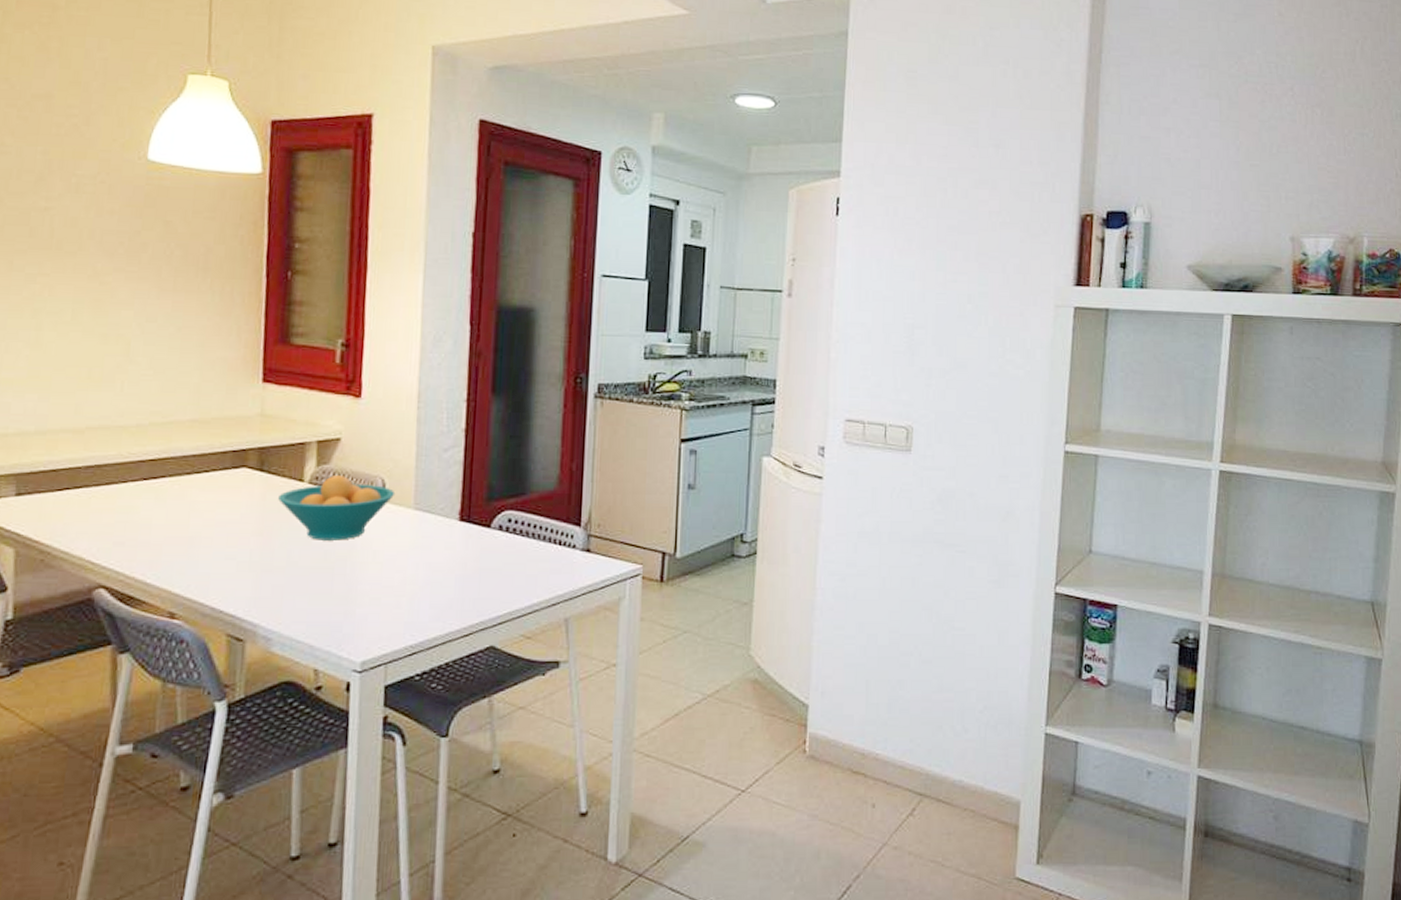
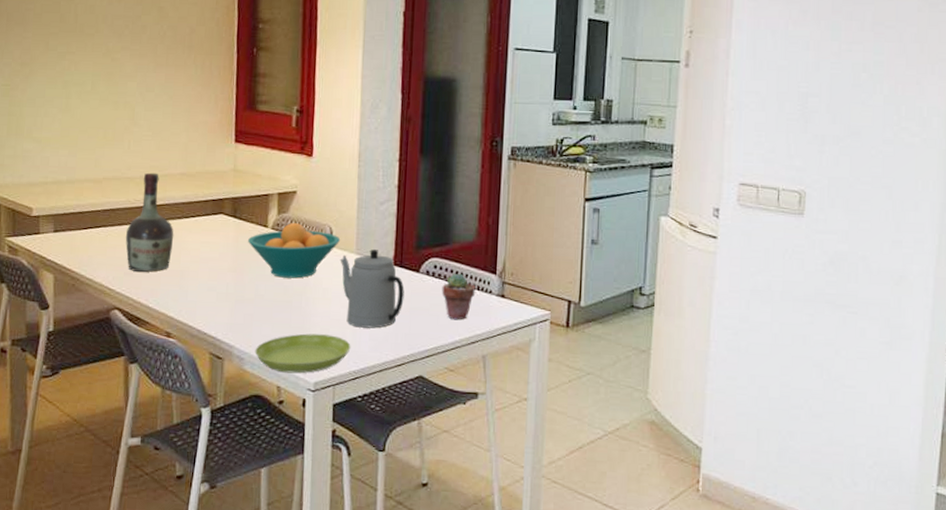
cognac bottle: none [115,419,182,540] -> present [125,172,174,272]
saucer: none [285,605,407,653] -> present [255,333,351,374]
teapot: none [394,503,473,595] -> present [340,249,405,329]
potted succulent: none [517,526,557,580] -> present [442,273,476,320]

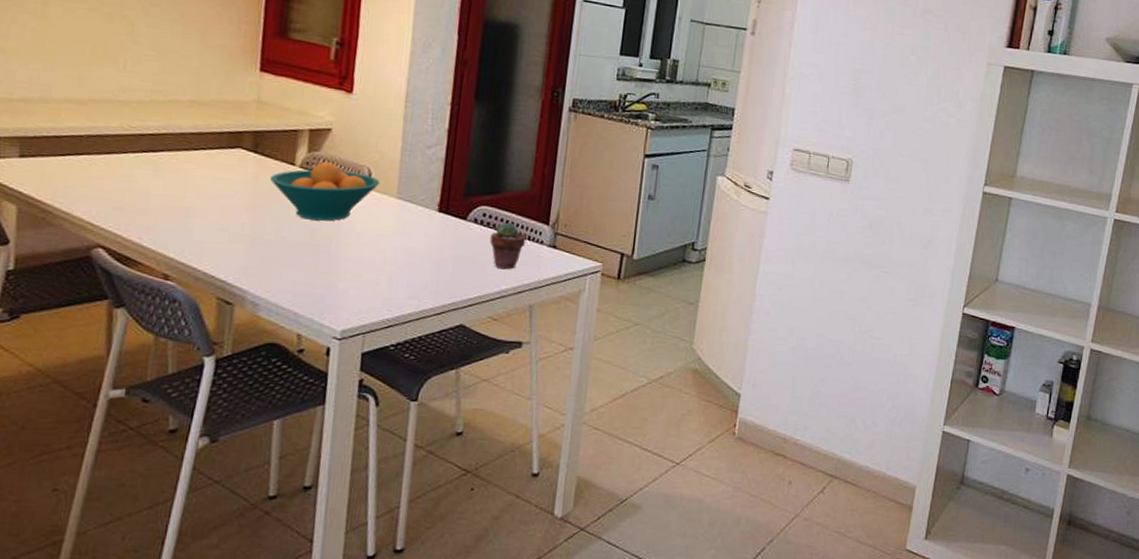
cognac bottle: present [125,172,174,272] -> none [115,97,179,208]
saucer: present [255,333,351,374] -> none [272,279,386,321]
teapot: present [340,249,405,329] -> none [378,194,449,276]

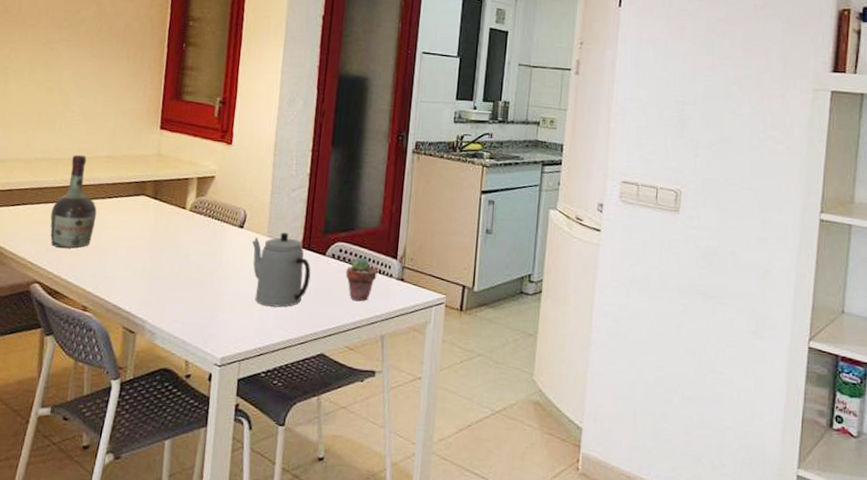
cognac bottle: none [115,97,179,208] -> present [50,154,97,248]
fruit bowl: present [270,161,380,221] -> none [166,205,254,258]
teapot: none [378,194,449,276] -> present [252,233,311,308]

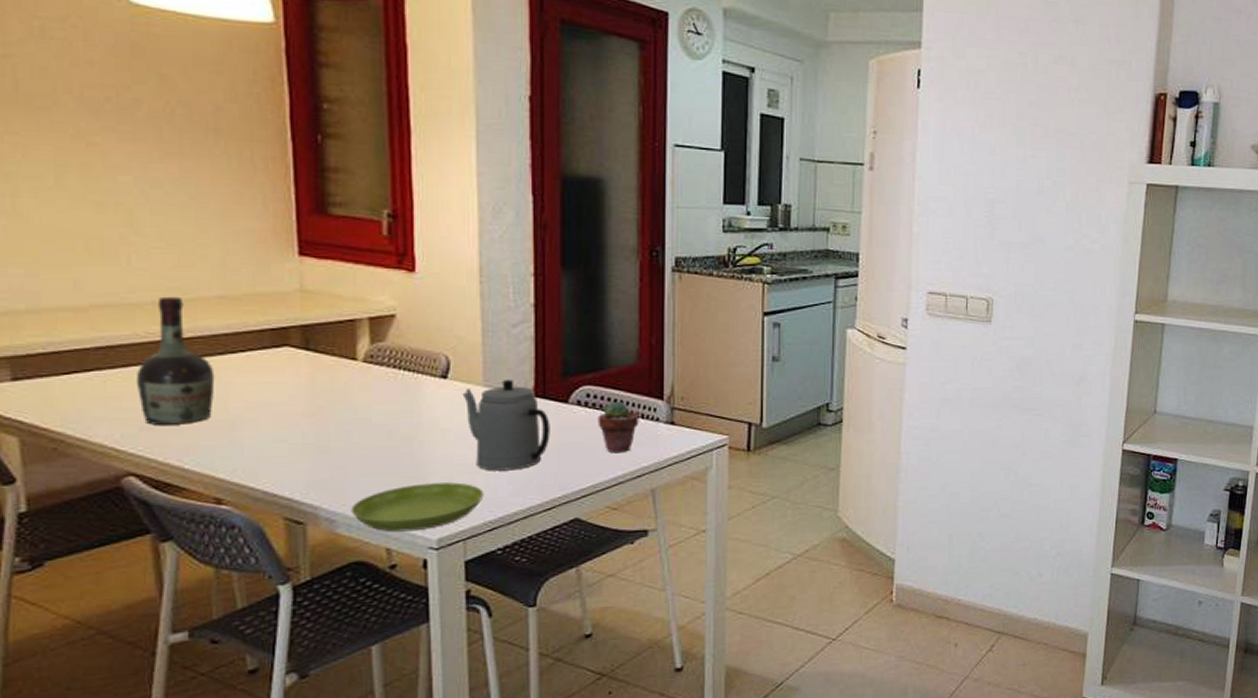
saucer: none [166,310,258,349] -> present [351,482,484,532]

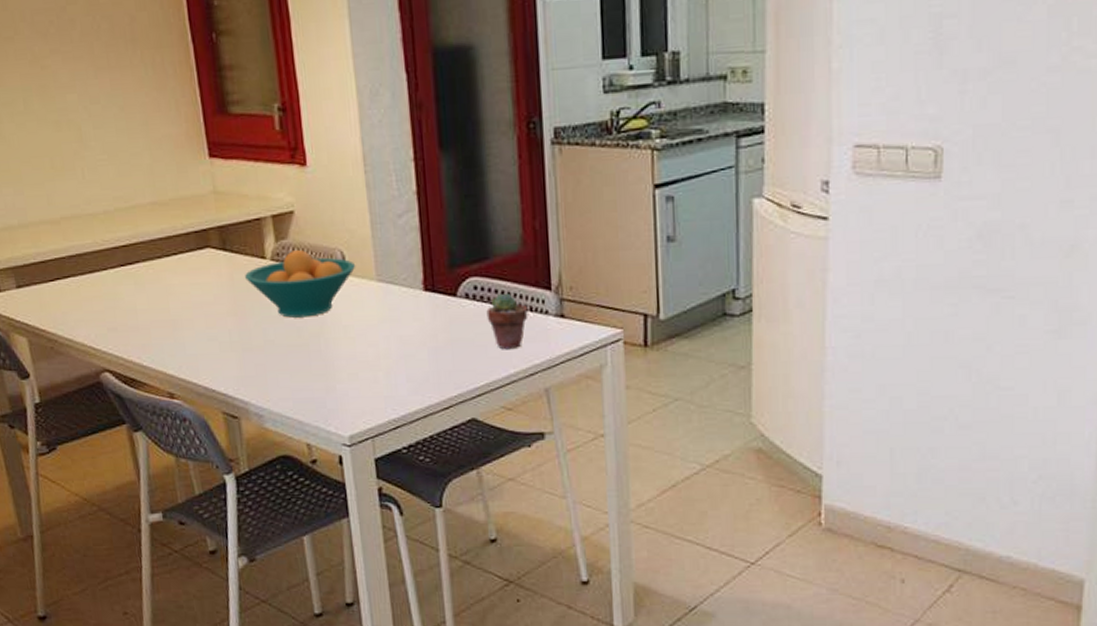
cognac bottle: present [135,296,215,425] -> none [100,205,158,326]
fruit bowl: none [330,352,462,420] -> present [245,249,356,318]
saucer: present [351,482,484,532] -> none [274,380,387,428]
teapot: present [462,380,550,471] -> none [358,273,443,369]

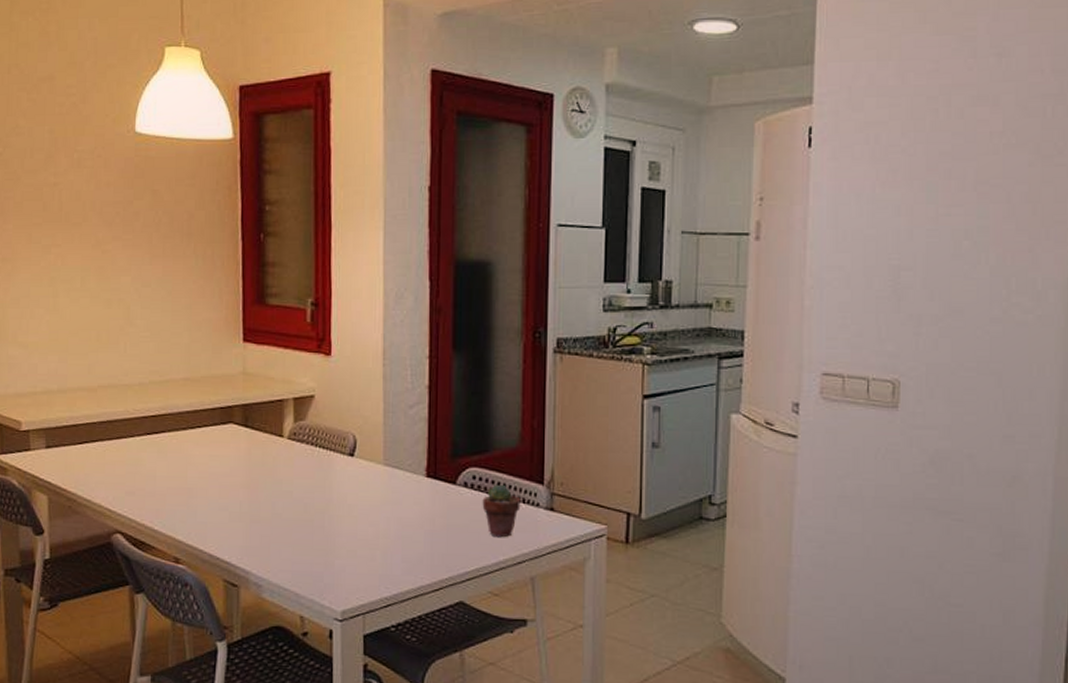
fruit bowl: present [245,249,356,318] -> none [262,430,366,494]

